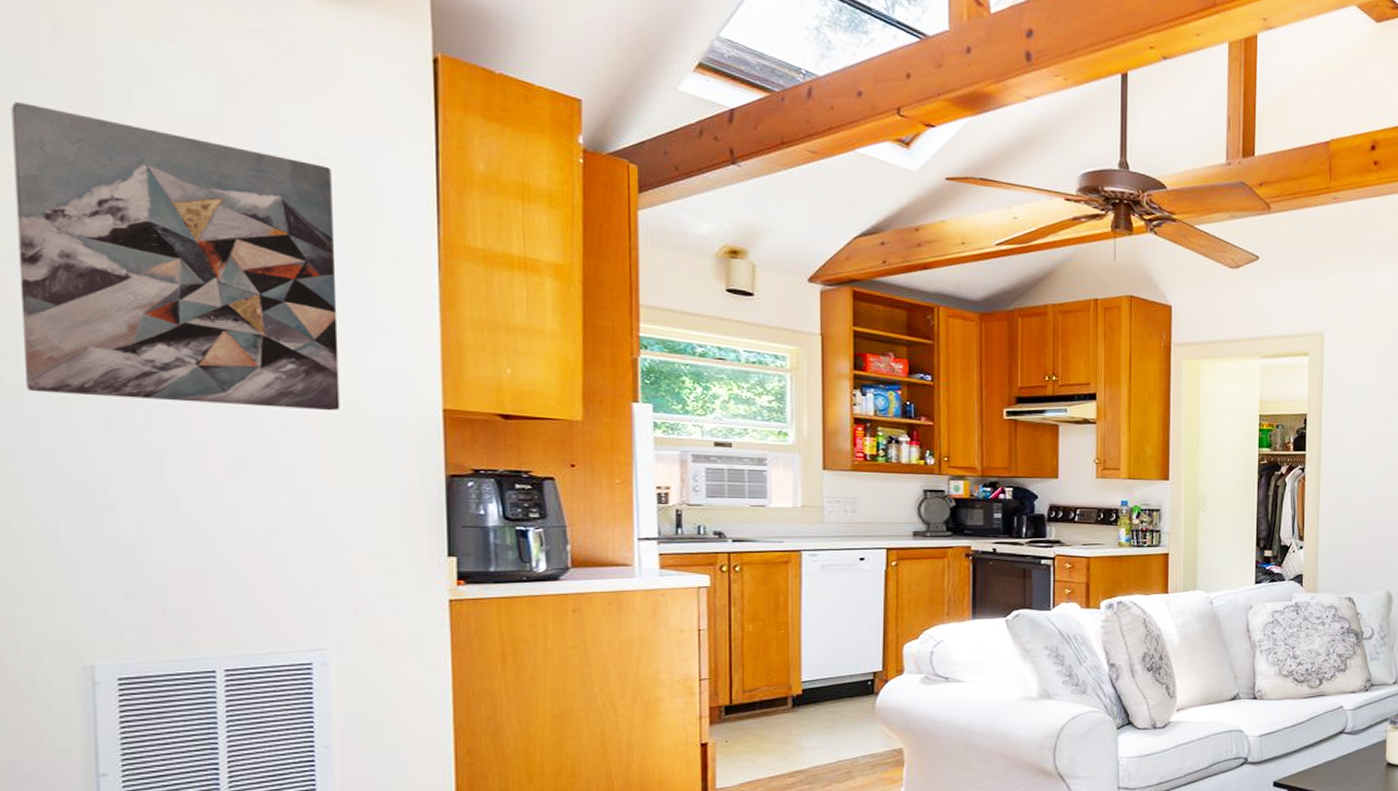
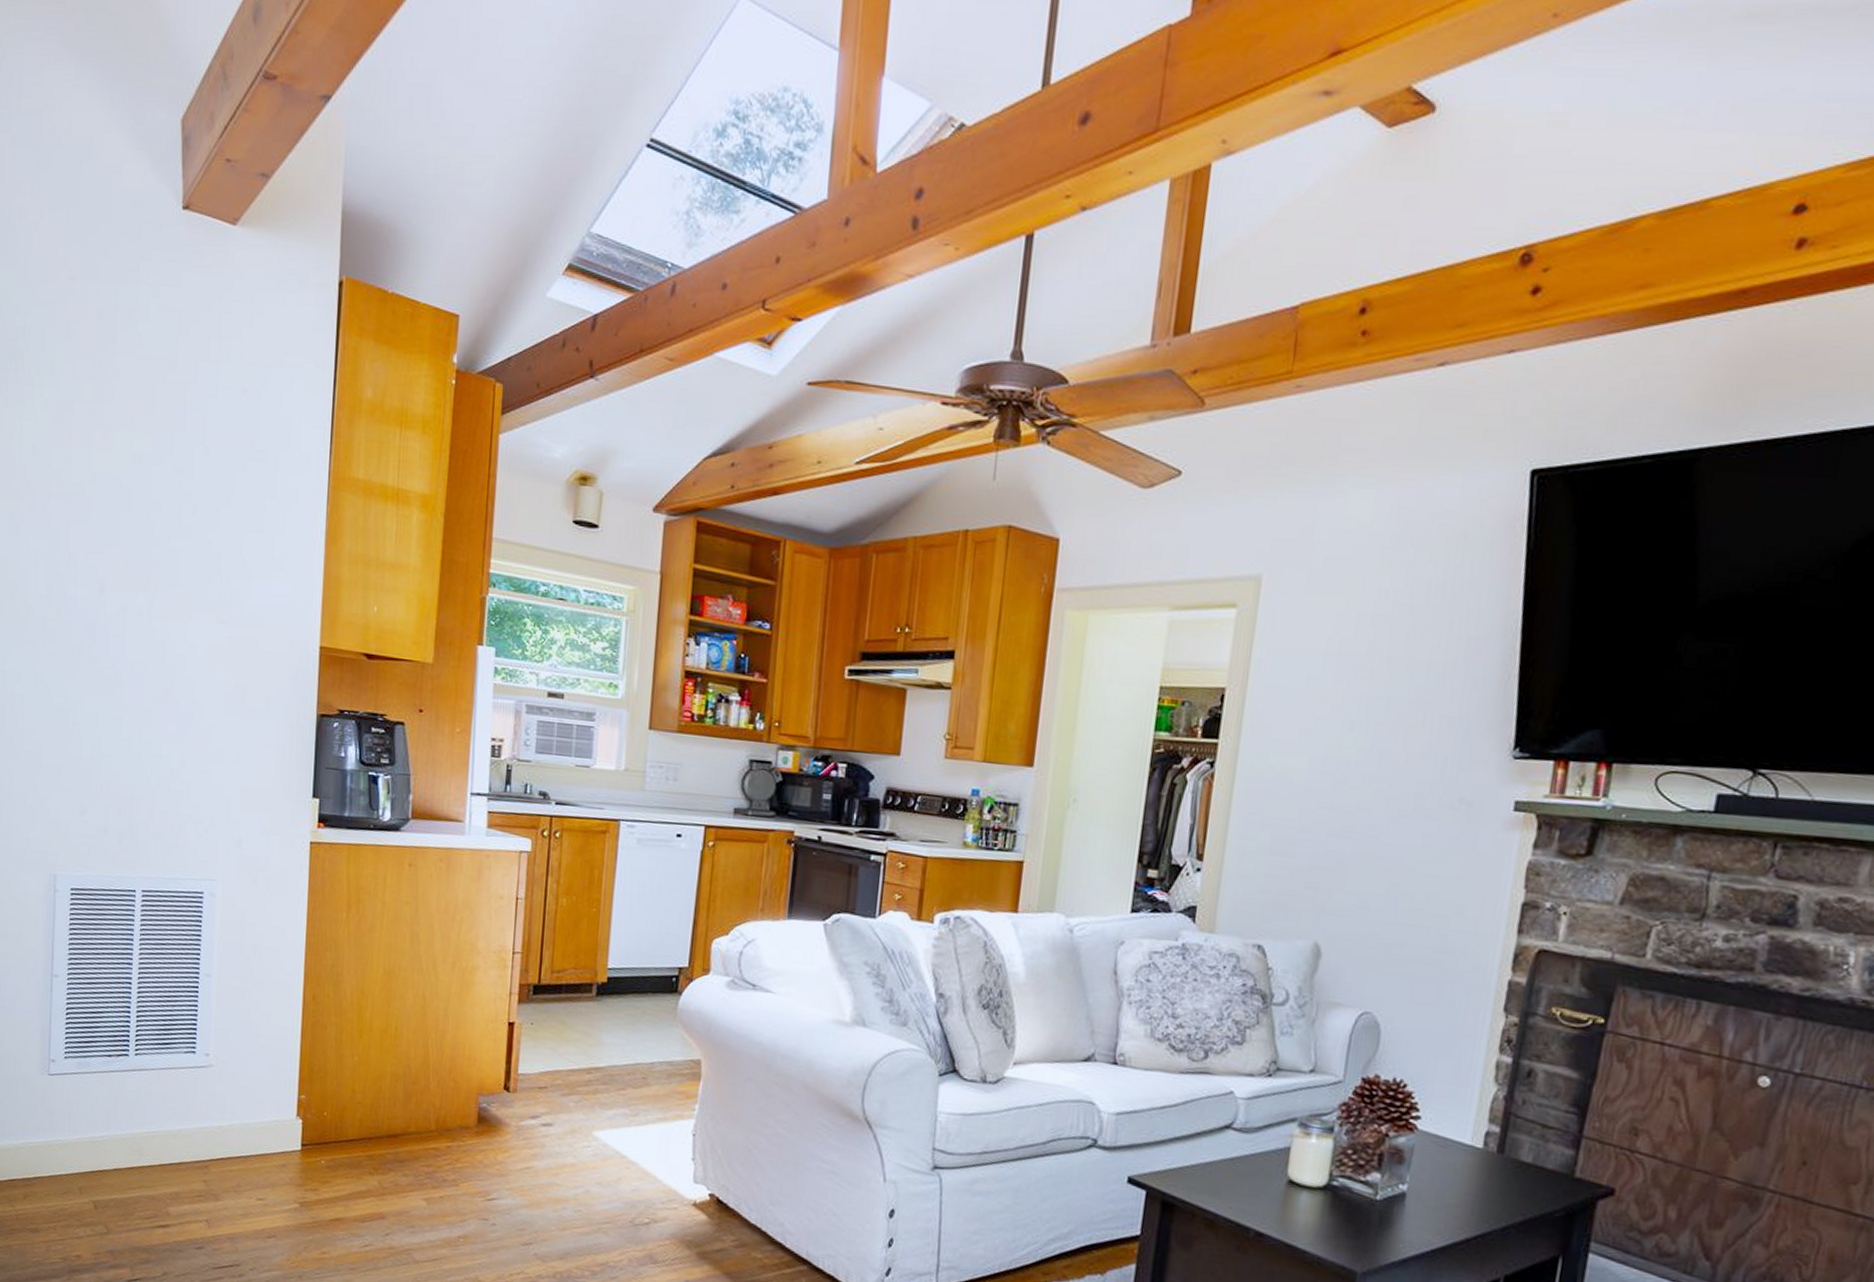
wall art: present [11,102,340,411] -> none [29,351,252,645]

